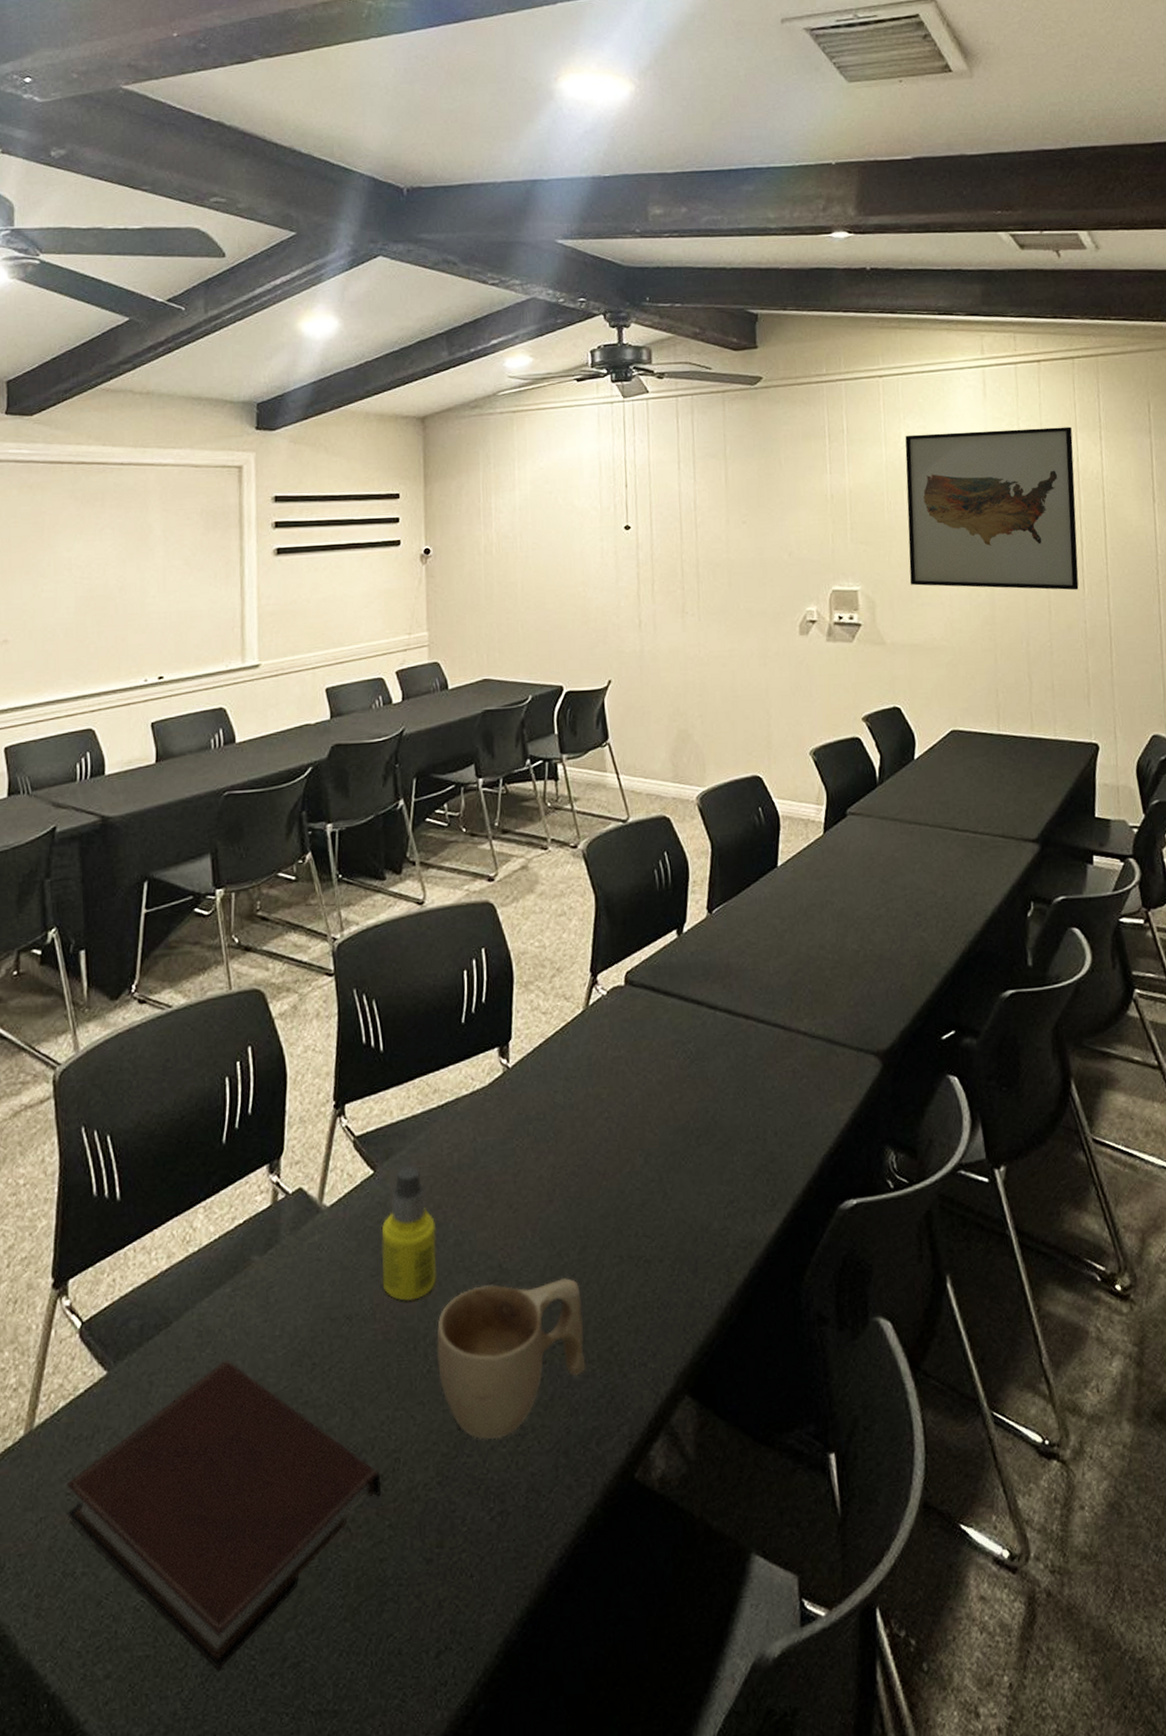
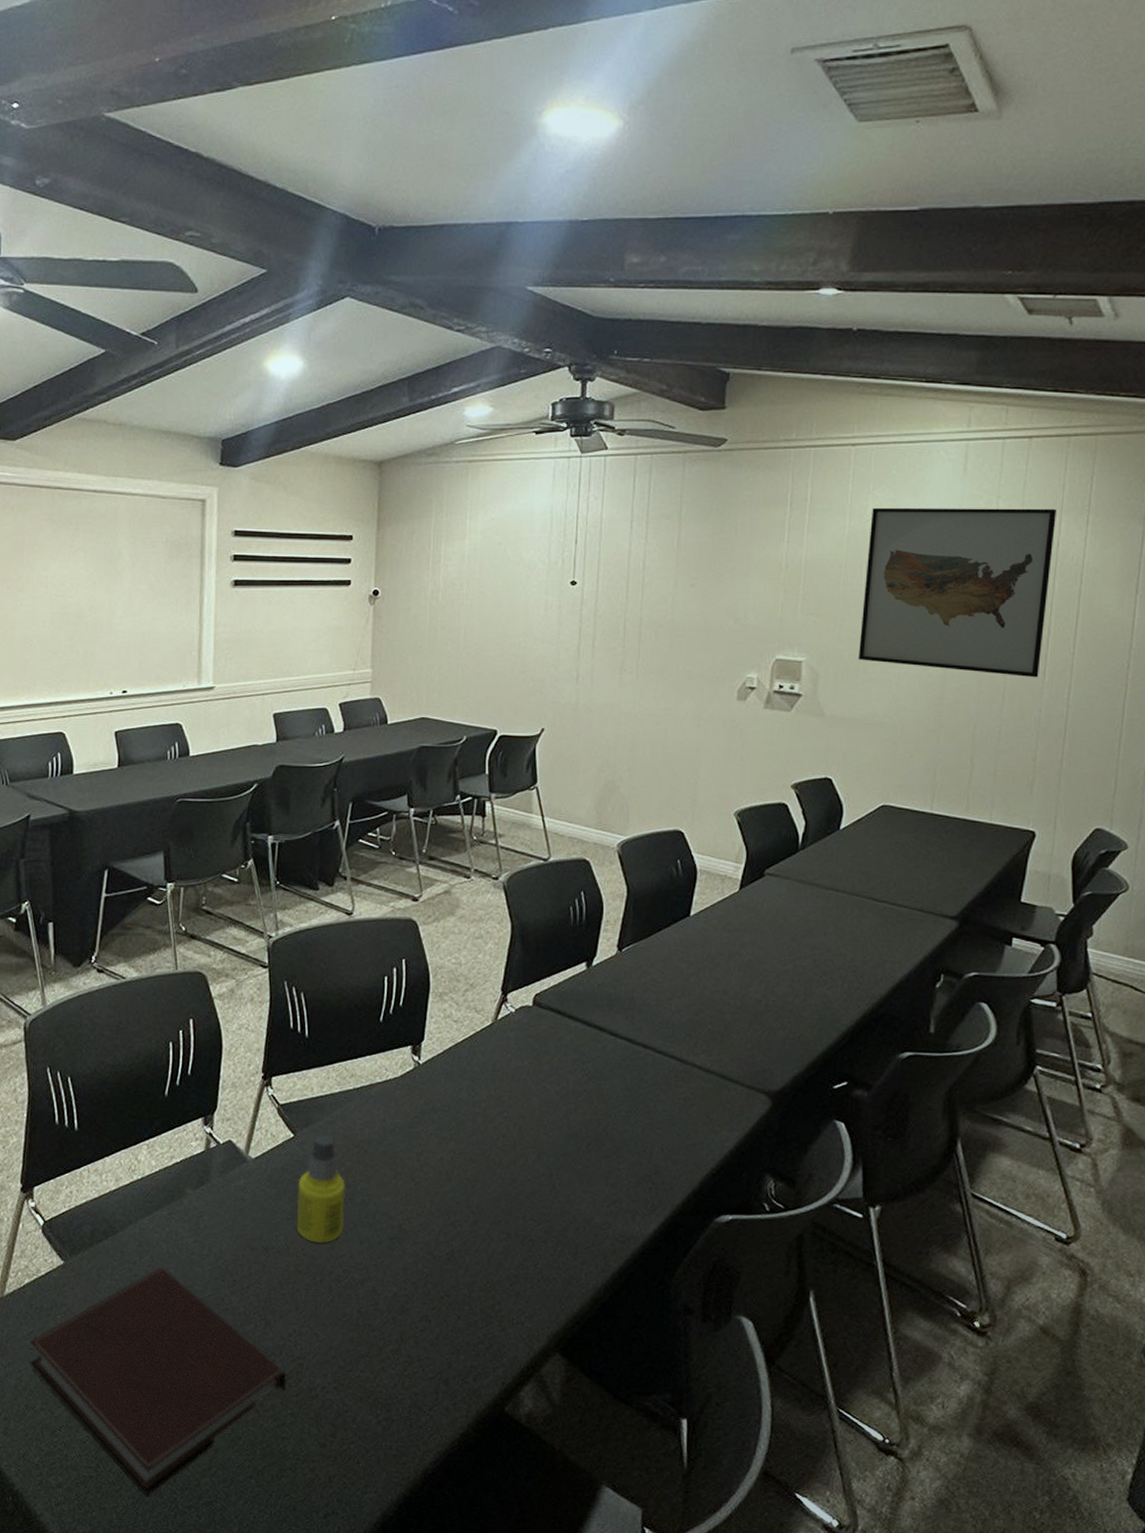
cup: present [437,1278,586,1440] -> none [340,1240,471,1363]

